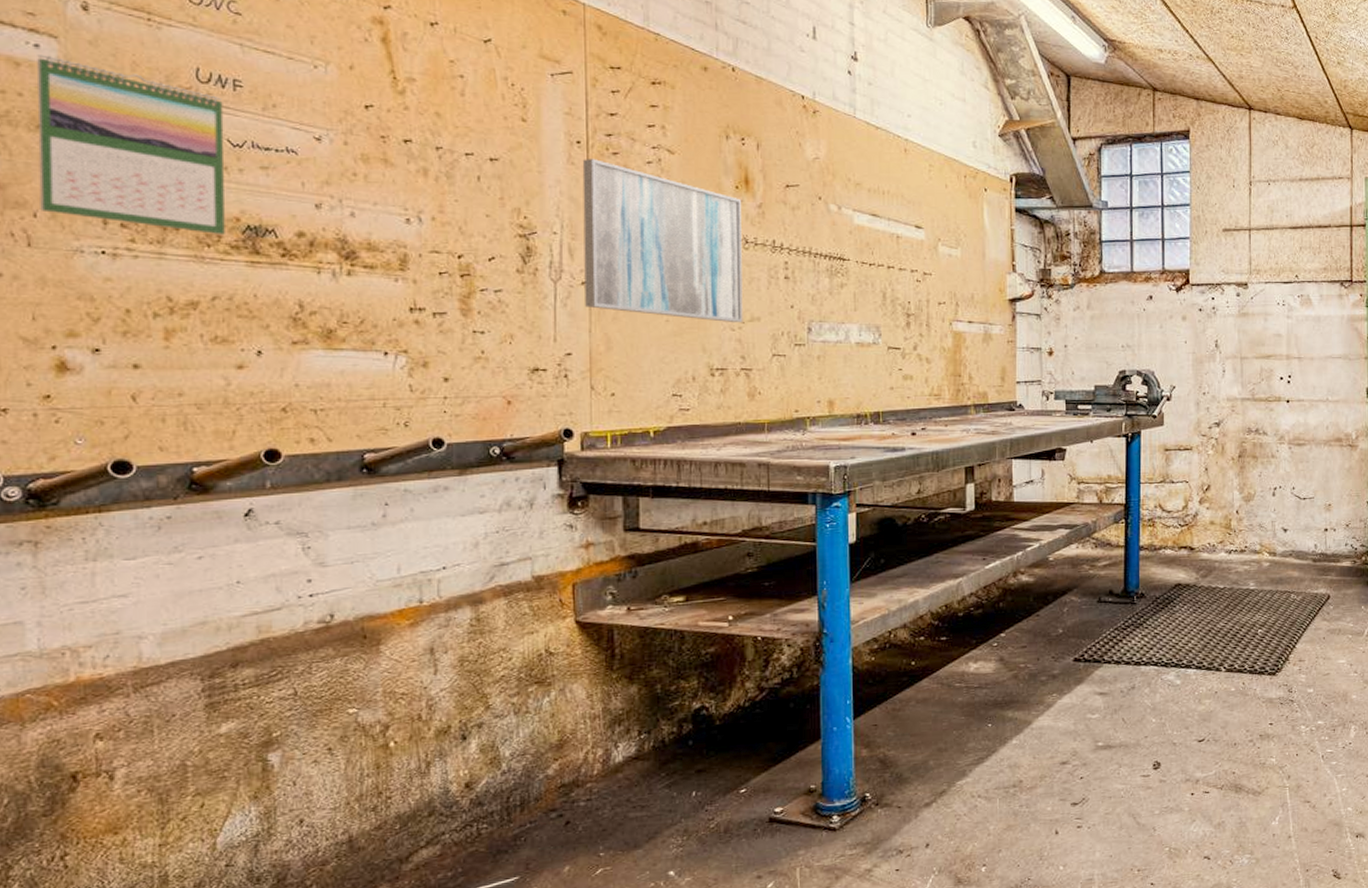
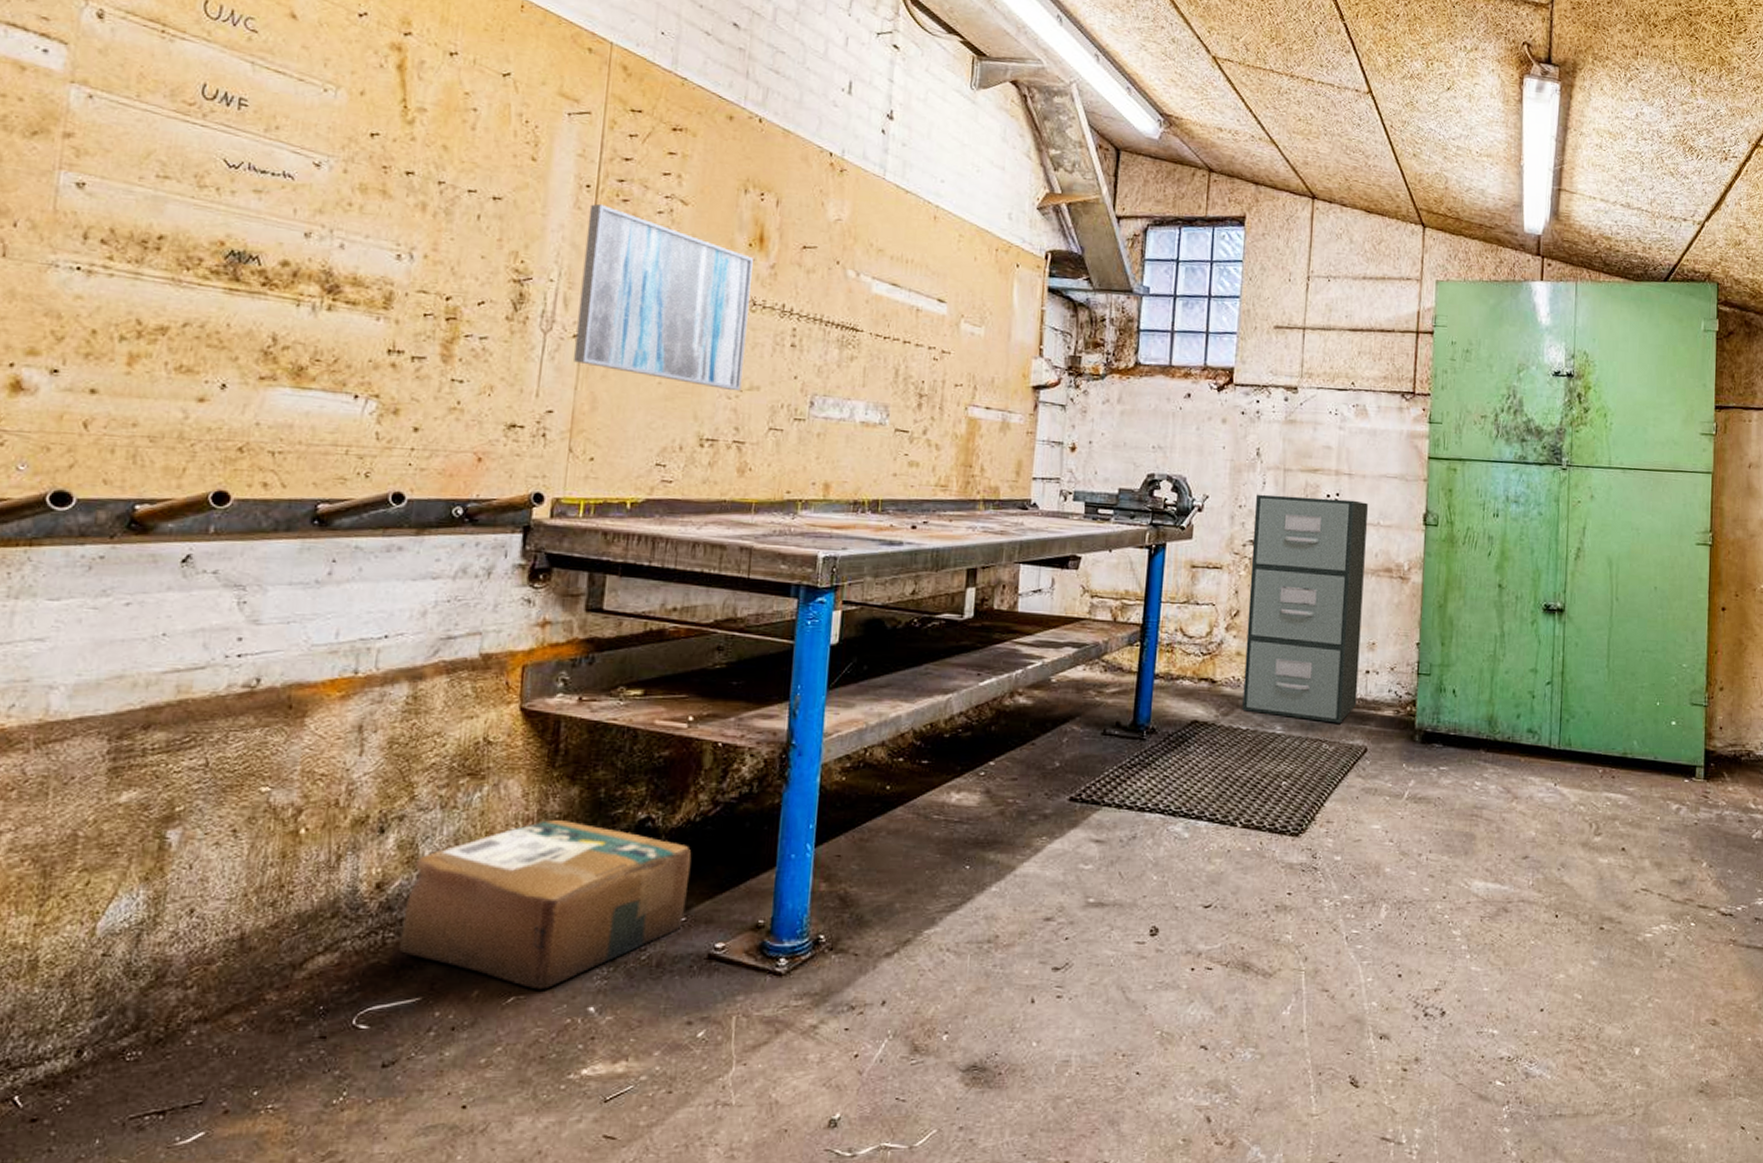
calendar: present [37,54,225,236] -> none [21,60,226,259]
cardboard box: none [494,714,745,861] -> present [400,819,692,990]
filing cabinet: none [1217,380,1318,576] -> present [1242,494,1368,723]

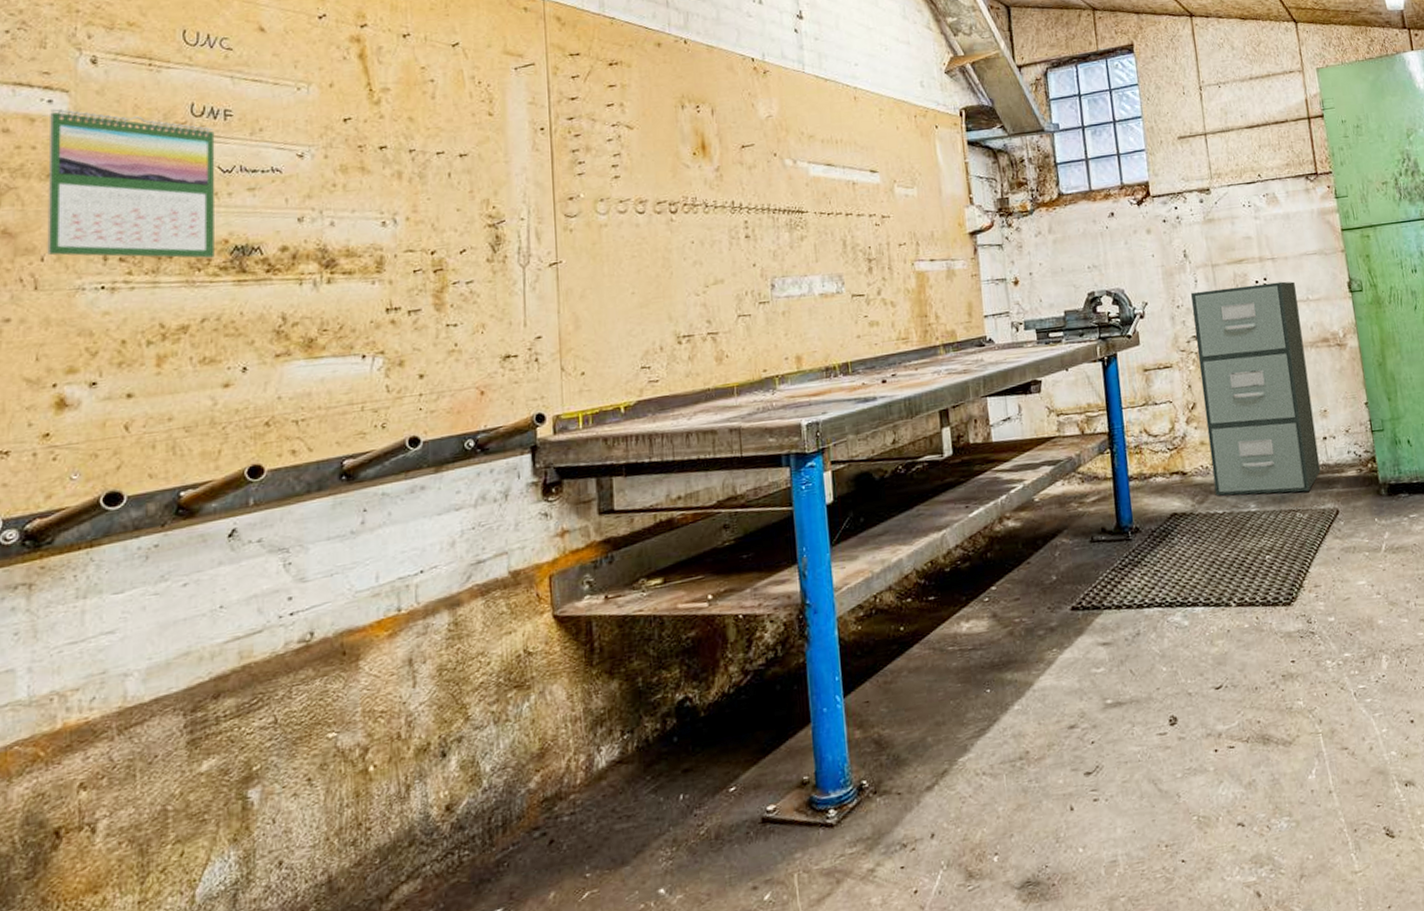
calendar: none [21,60,226,259] -> present [47,108,215,259]
cardboard box: present [400,819,692,990] -> none [475,714,734,881]
wall art: present [574,203,753,391] -> none [546,142,707,289]

